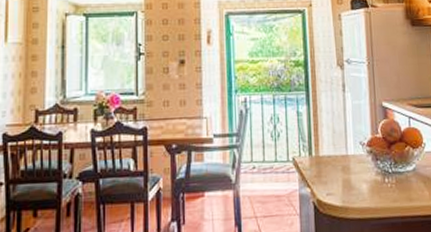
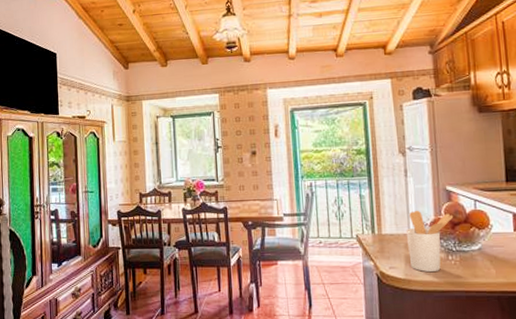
utensil holder: none [343,128,390,197] -> present [406,210,454,272]

